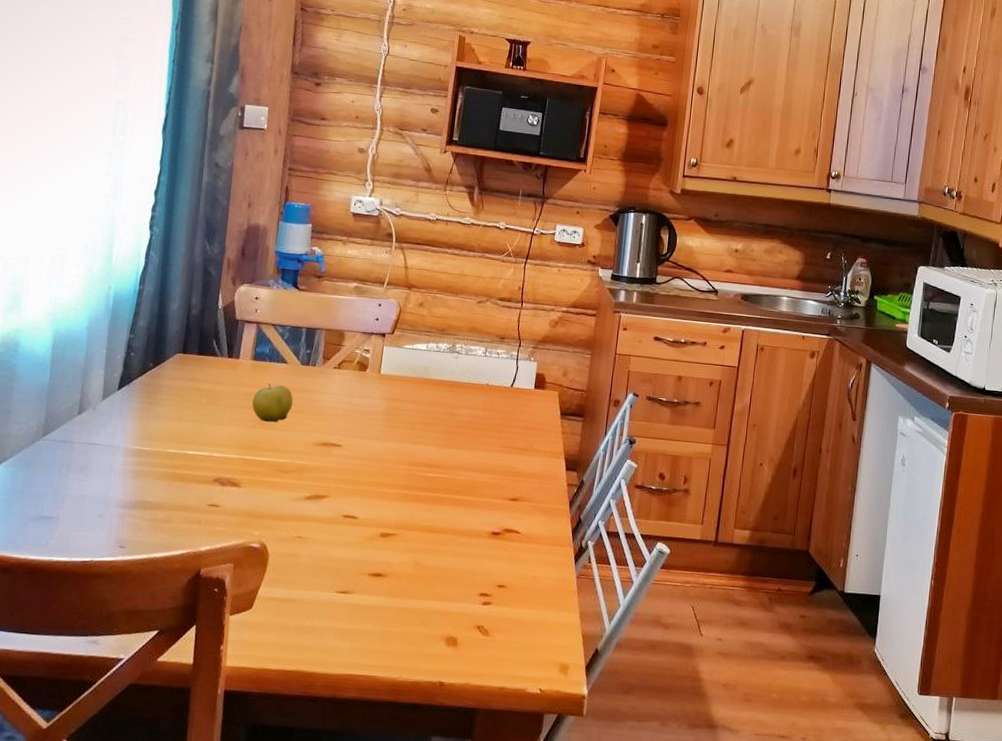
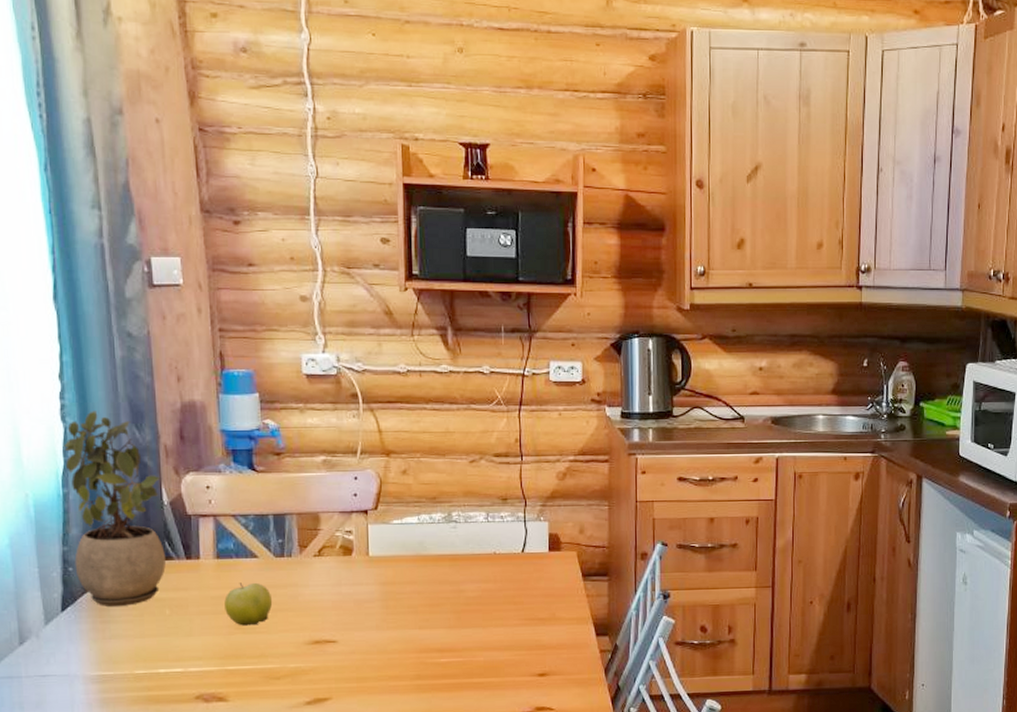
potted plant: none [136,223,220,392] -> present [64,411,166,606]

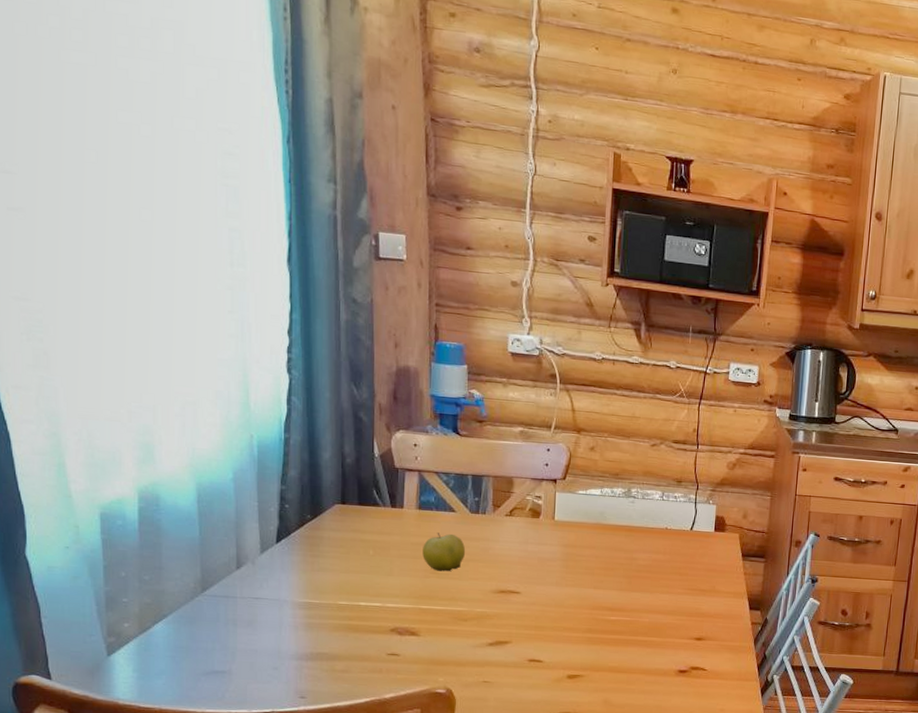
potted plant: present [64,411,166,606] -> none [288,366,374,544]

